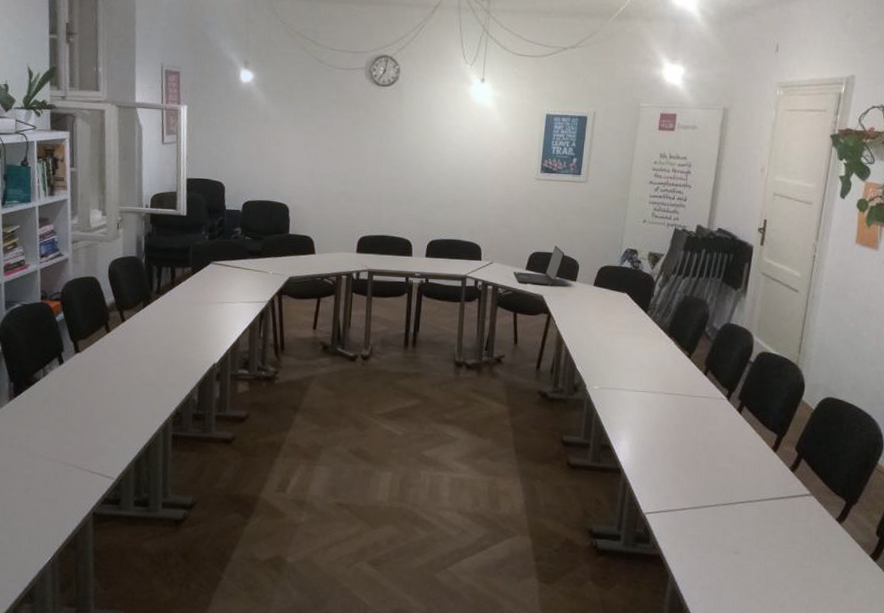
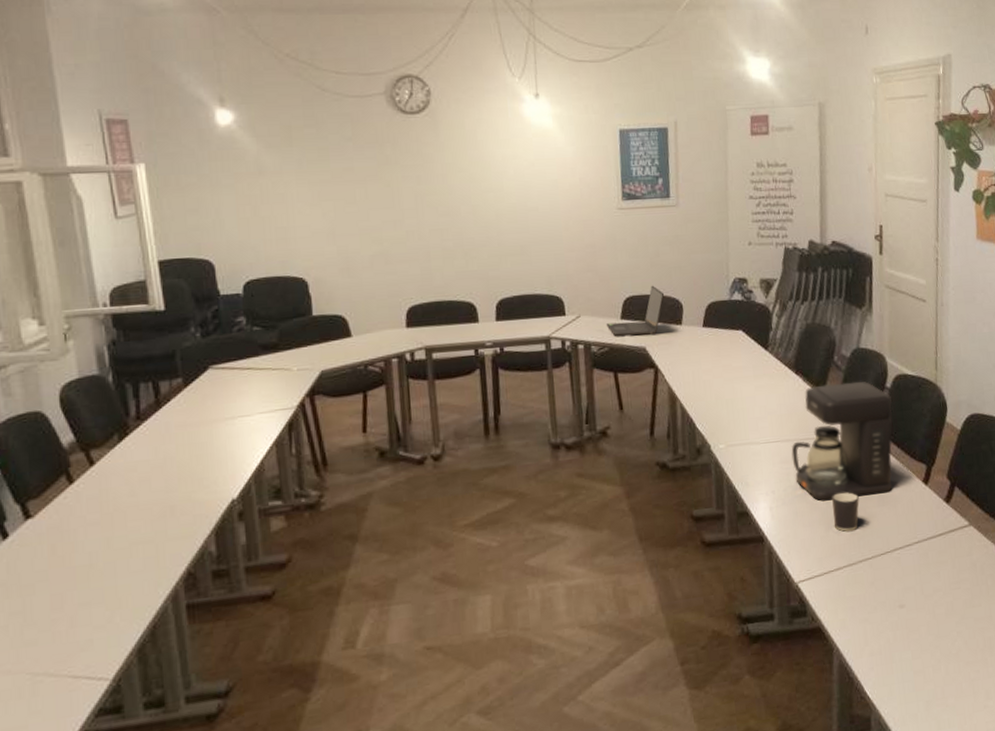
coffee maker: none [655,349,753,453] -> present [791,381,892,503]
mug: none [684,444,711,479] -> present [832,492,860,532]

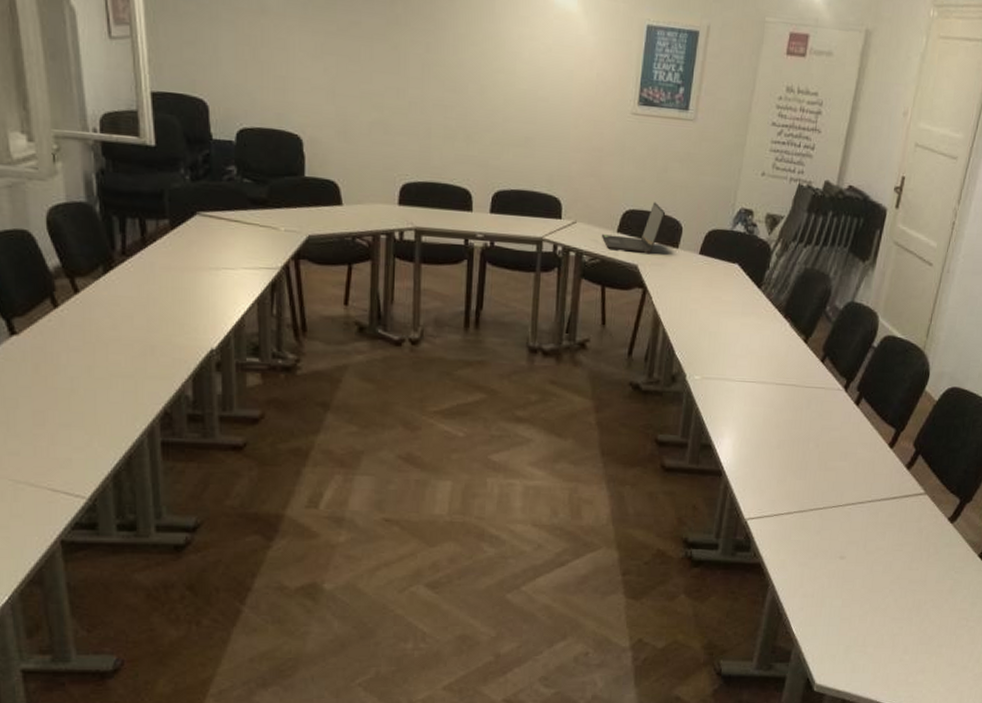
coffee maker: present [791,381,892,503] -> none [764,333,875,450]
mug: present [832,492,860,532] -> none [792,441,823,480]

